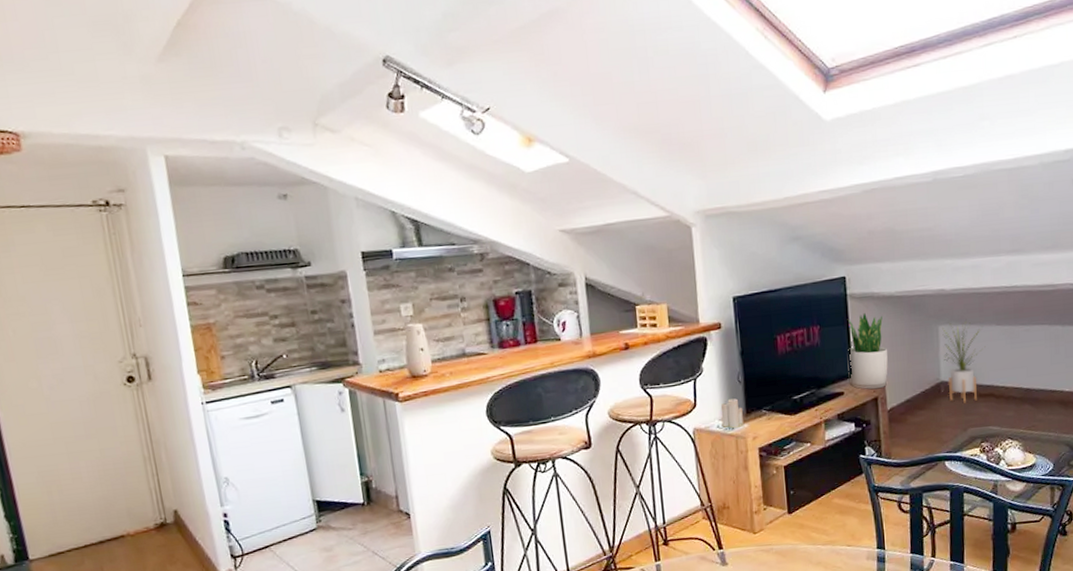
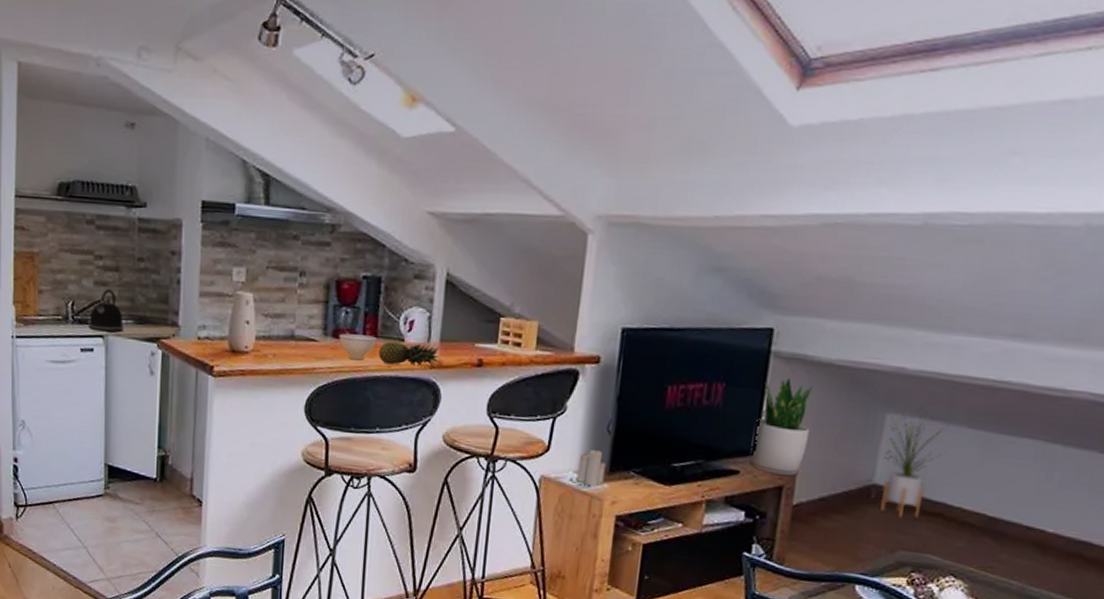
kettle: none [274,344,309,384] -> present [89,289,123,333]
bowl: none [505,340,538,364] -> present [339,333,377,361]
fruit: none [541,338,594,362] -> present [379,341,440,369]

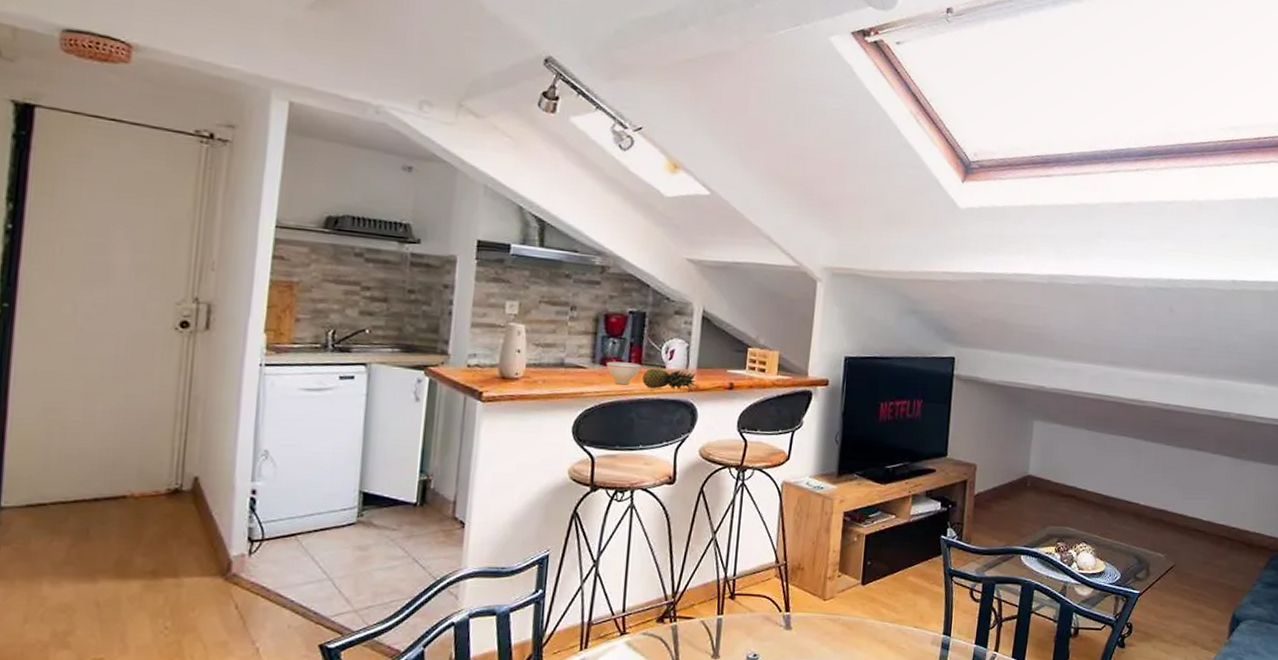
kettle: present [89,289,123,333] -> none [350,319,389,361]
candle: present [575,447,606,487] -> none [810,455,835,489]
planter: present [750,379,812,477] -> none [943,396,984,472]
house plant: present [880,412,946,518] -> none [1034,419,1074,500]

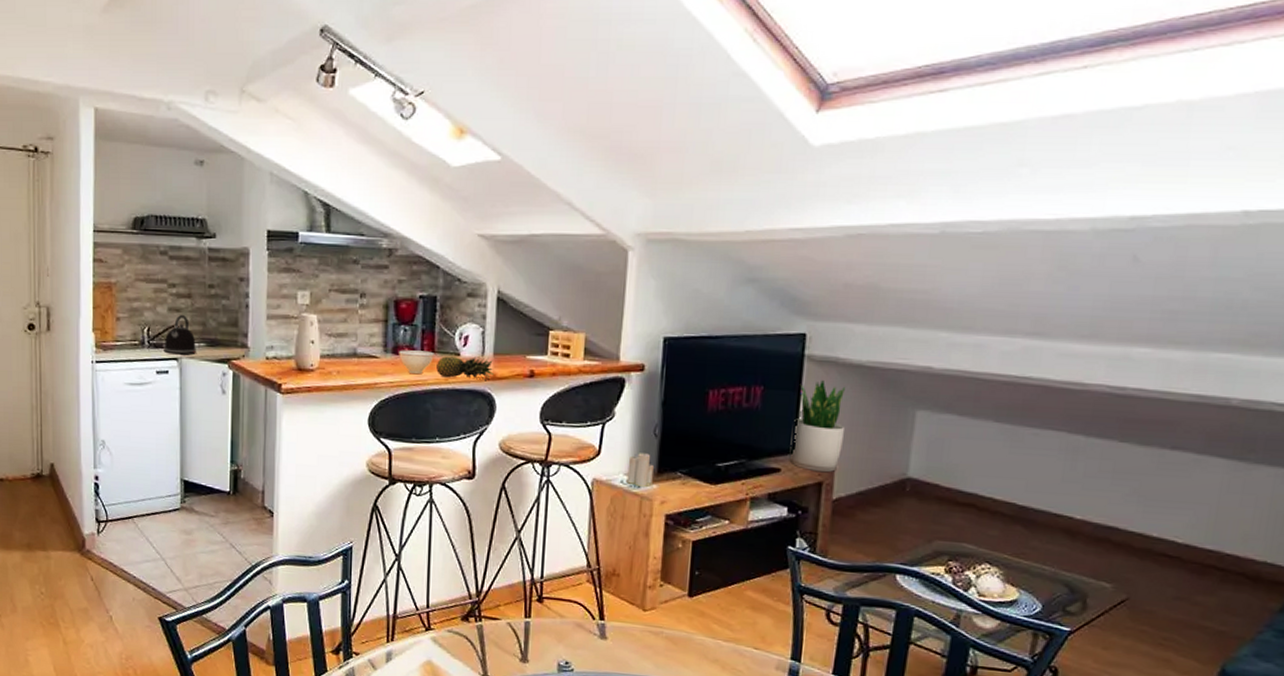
kettle: none [350,319,389,361] -> present [164,315,196,355]
candle: none [810,455,835,489] -> present [625,450,654,488]
planter: none [943,396,984,472] -> present [790,380,846,473]

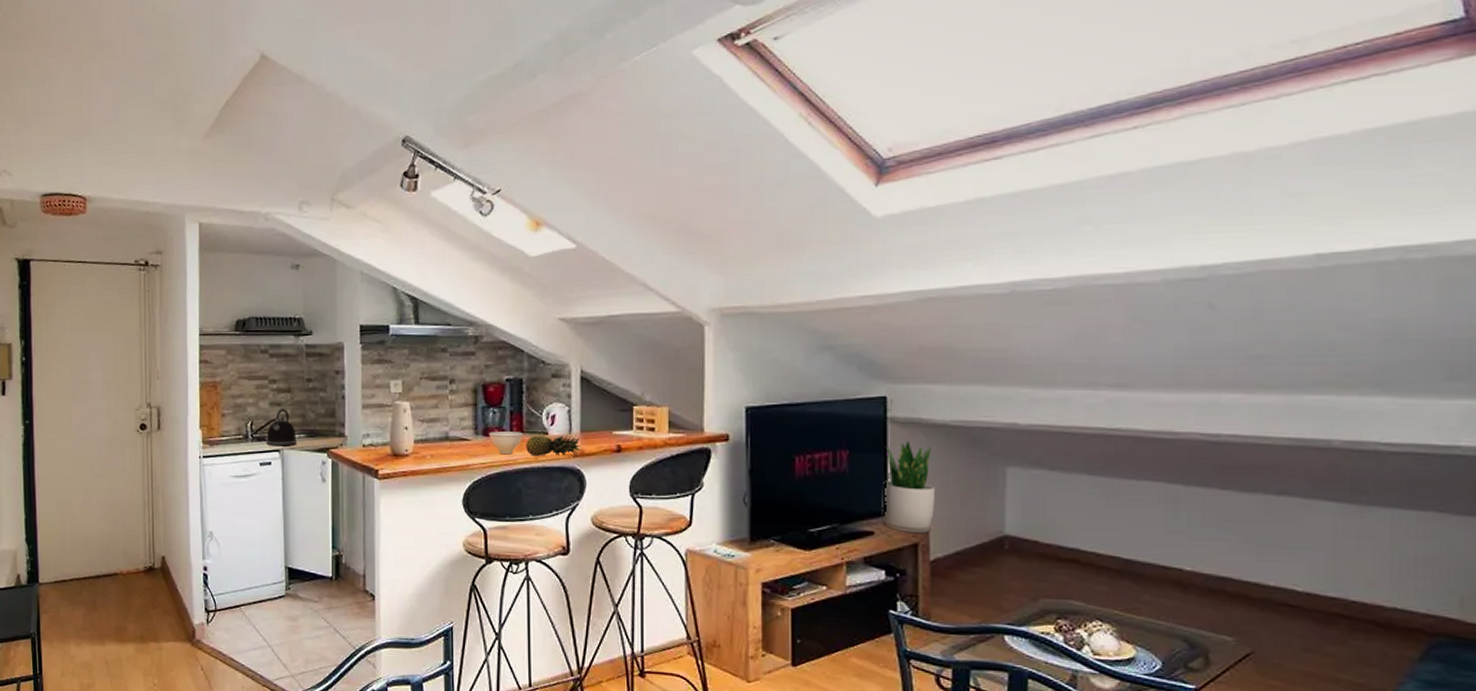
candle: present [625,450,654,488] -> none [719,519,747,557]

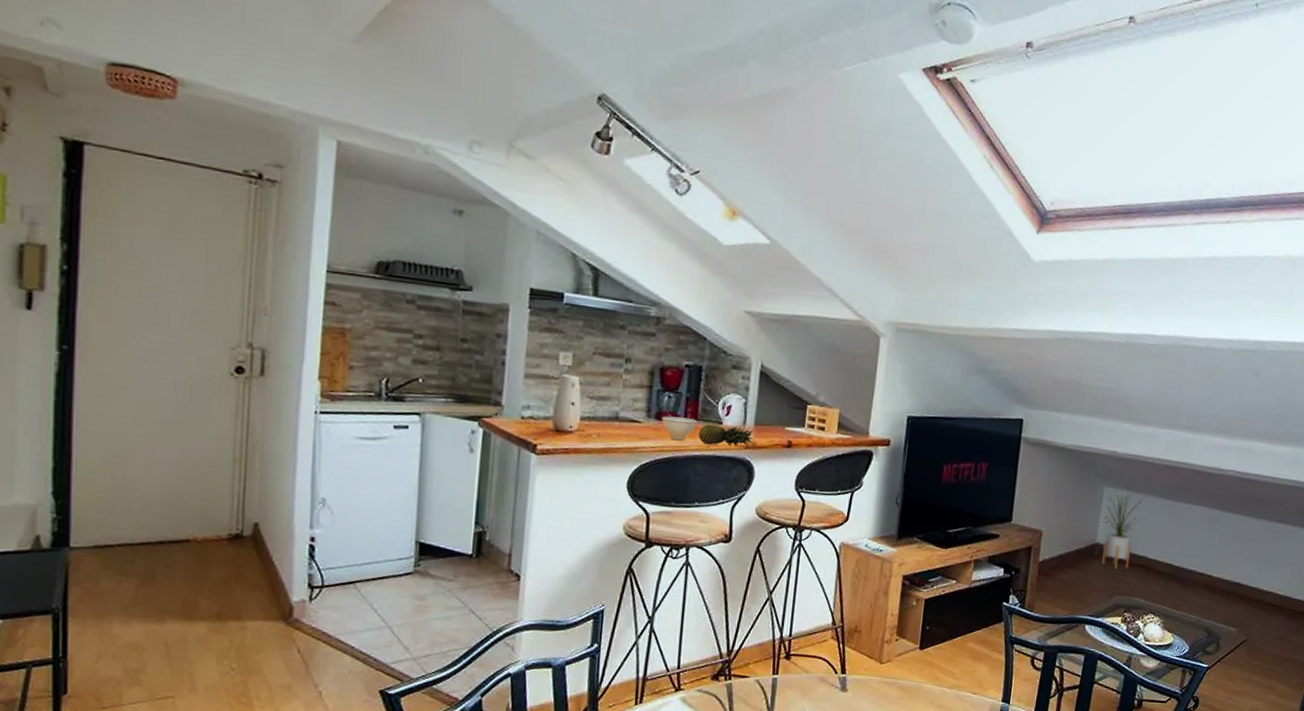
kettle: present [266,409,297,446] -> none [404,368,443,411]
planter: present [882,442,936,534] -> none [1007,459,1052,539]
house plant: none [1011,463,1071,566] -> present [1101,486,1146,570]

